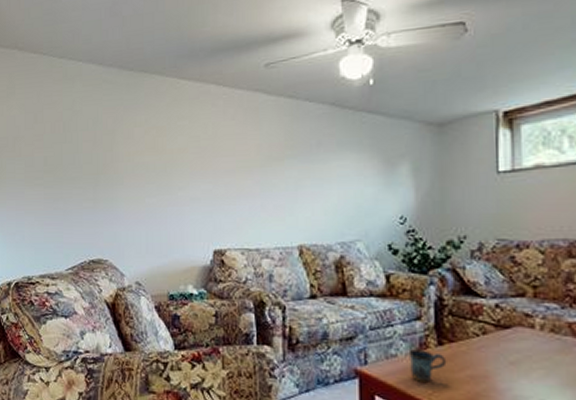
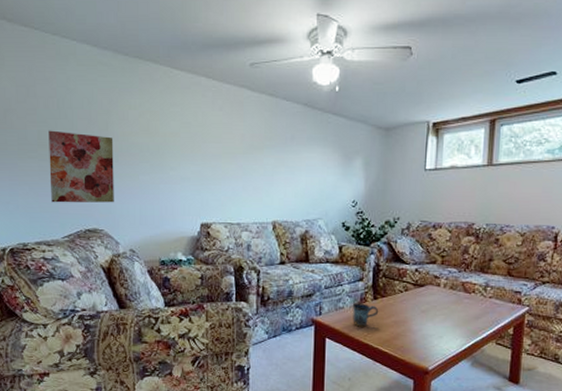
wall art: none [54,155,119,232] -> present [48,130,114,203]

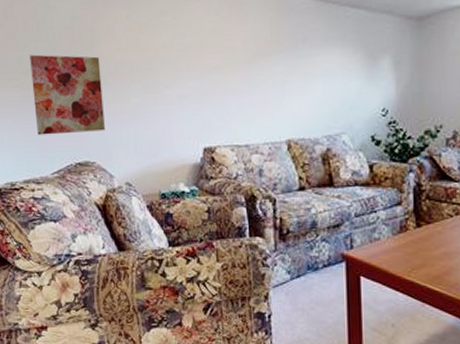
mug: present [352,303,379,327] -> none [390,232,424,261]

